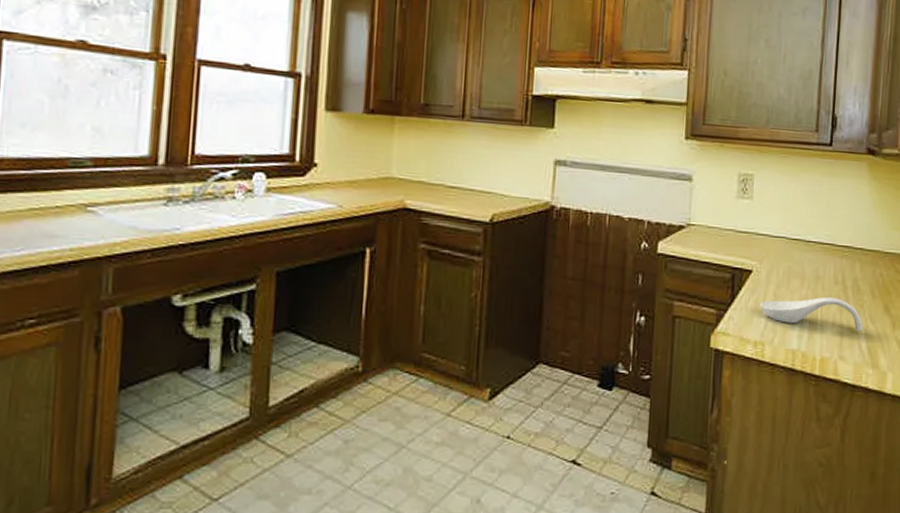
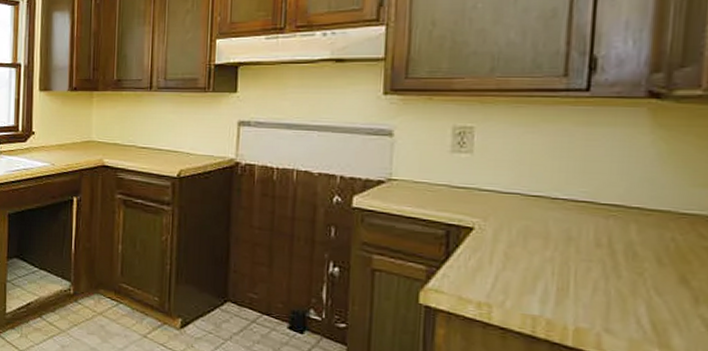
spoon rest: present [760,297,863,332] -> none [485,260,643,304]

